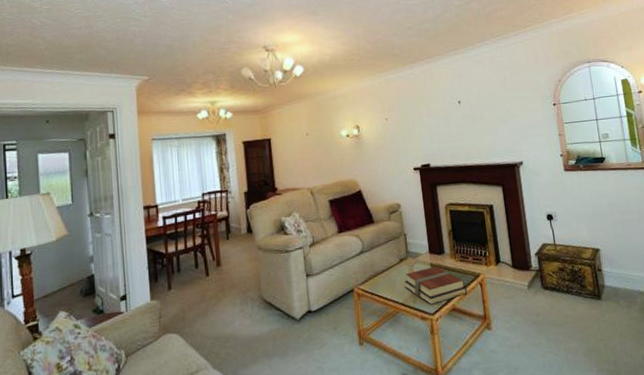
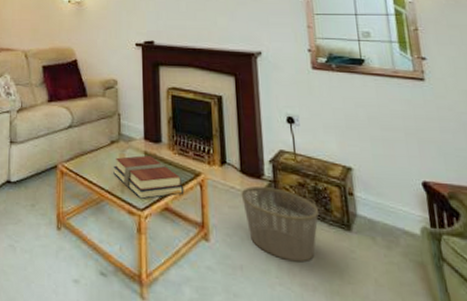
basket: none [514,275,577,333] -> present [241,186,320,263]

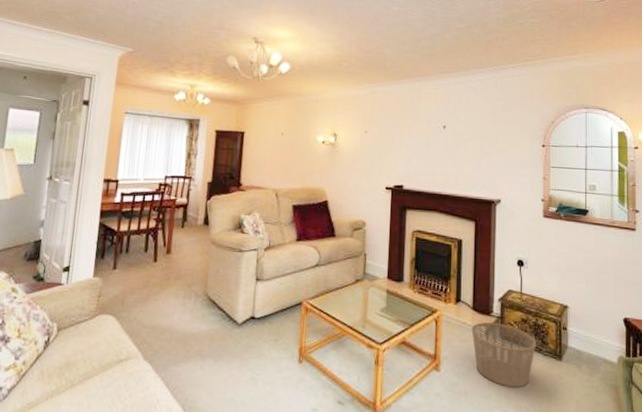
books: present [113,155,184,199] -> none [356,293,421,334]

